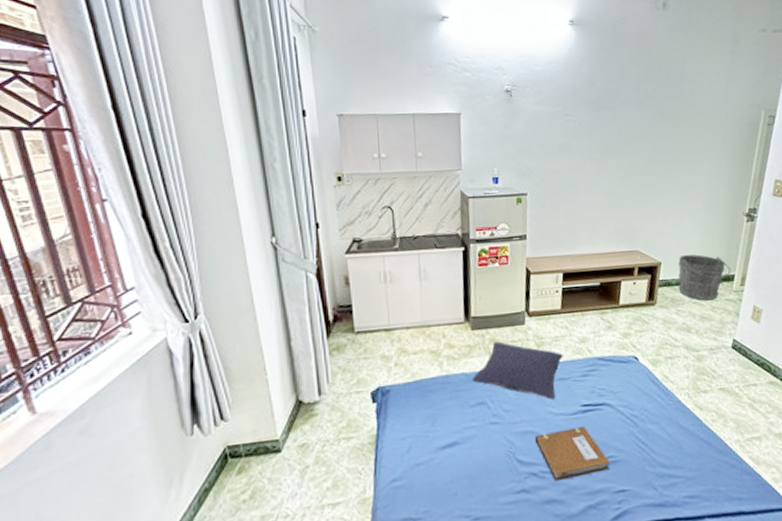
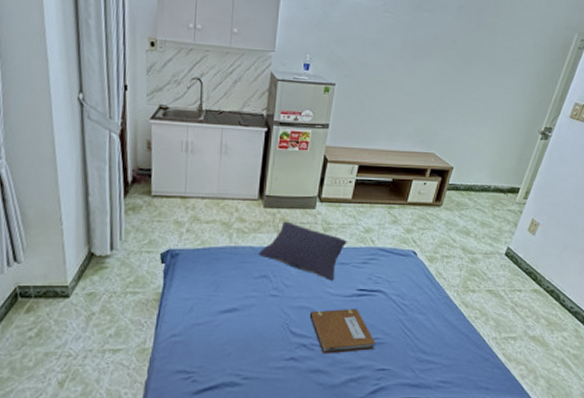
bucket: present [678,254,731,301] -> none [465,163,517,209]

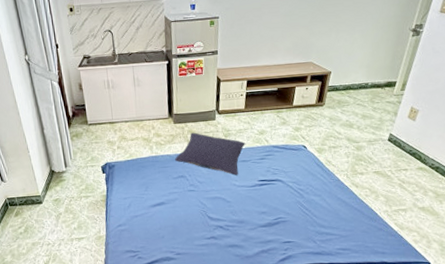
notebook: present [309,309,375,355] -> none [221,196,280,233]

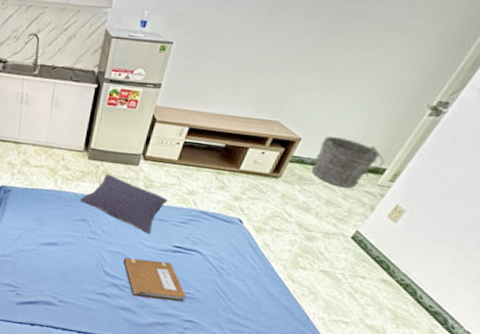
notebook: none [221,196,280,233] -> present [122,257,186,302]
bucket: none [345,65,394,103] -> present [311,136,385,189]

